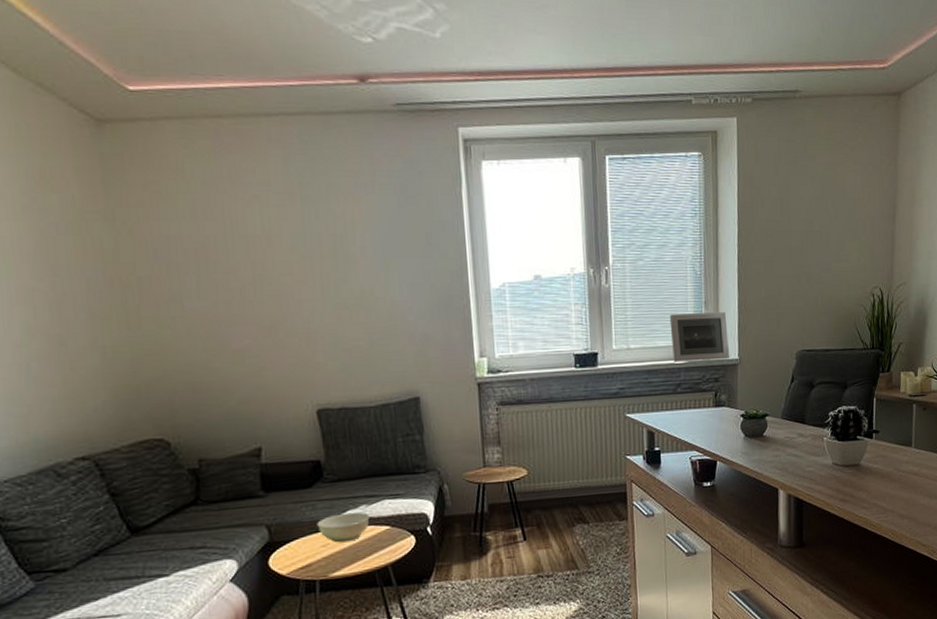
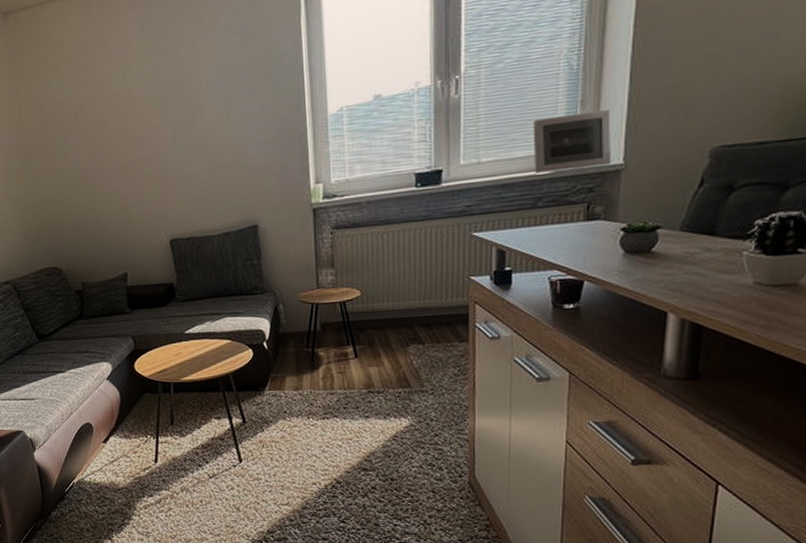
bowl: present [316,512,370,543] -> none [170,327,214,353]

